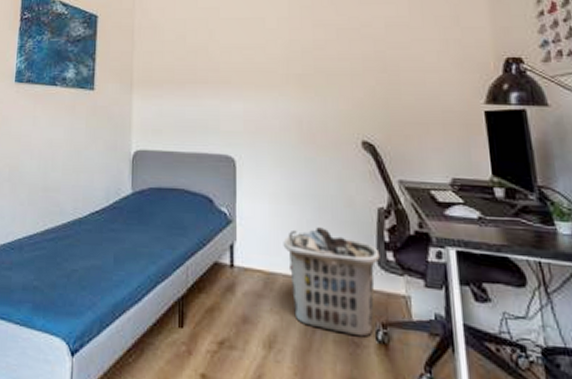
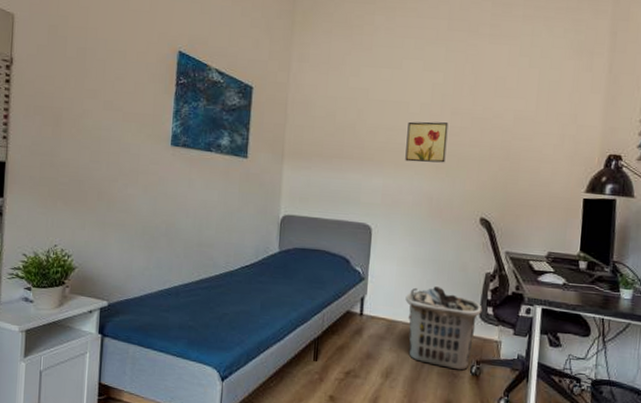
wall art: none [266,36,312,82] -> present [405,121,449,163]

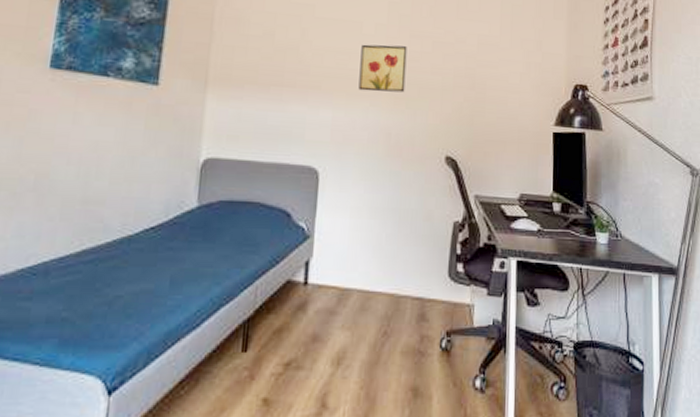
clothes hamper: present [405,286,482,371] -> none [360,241,451,346]

